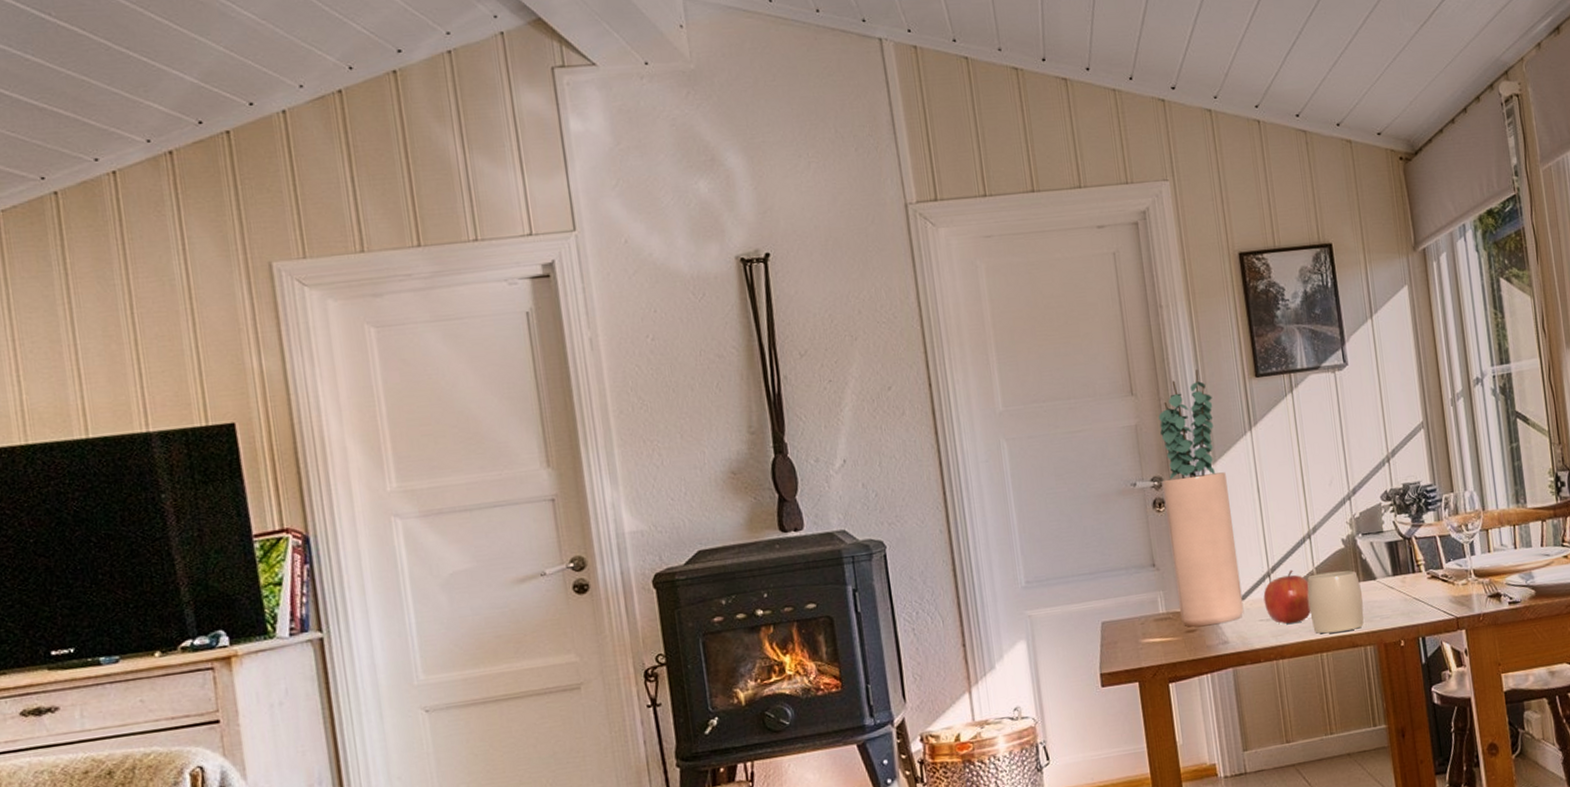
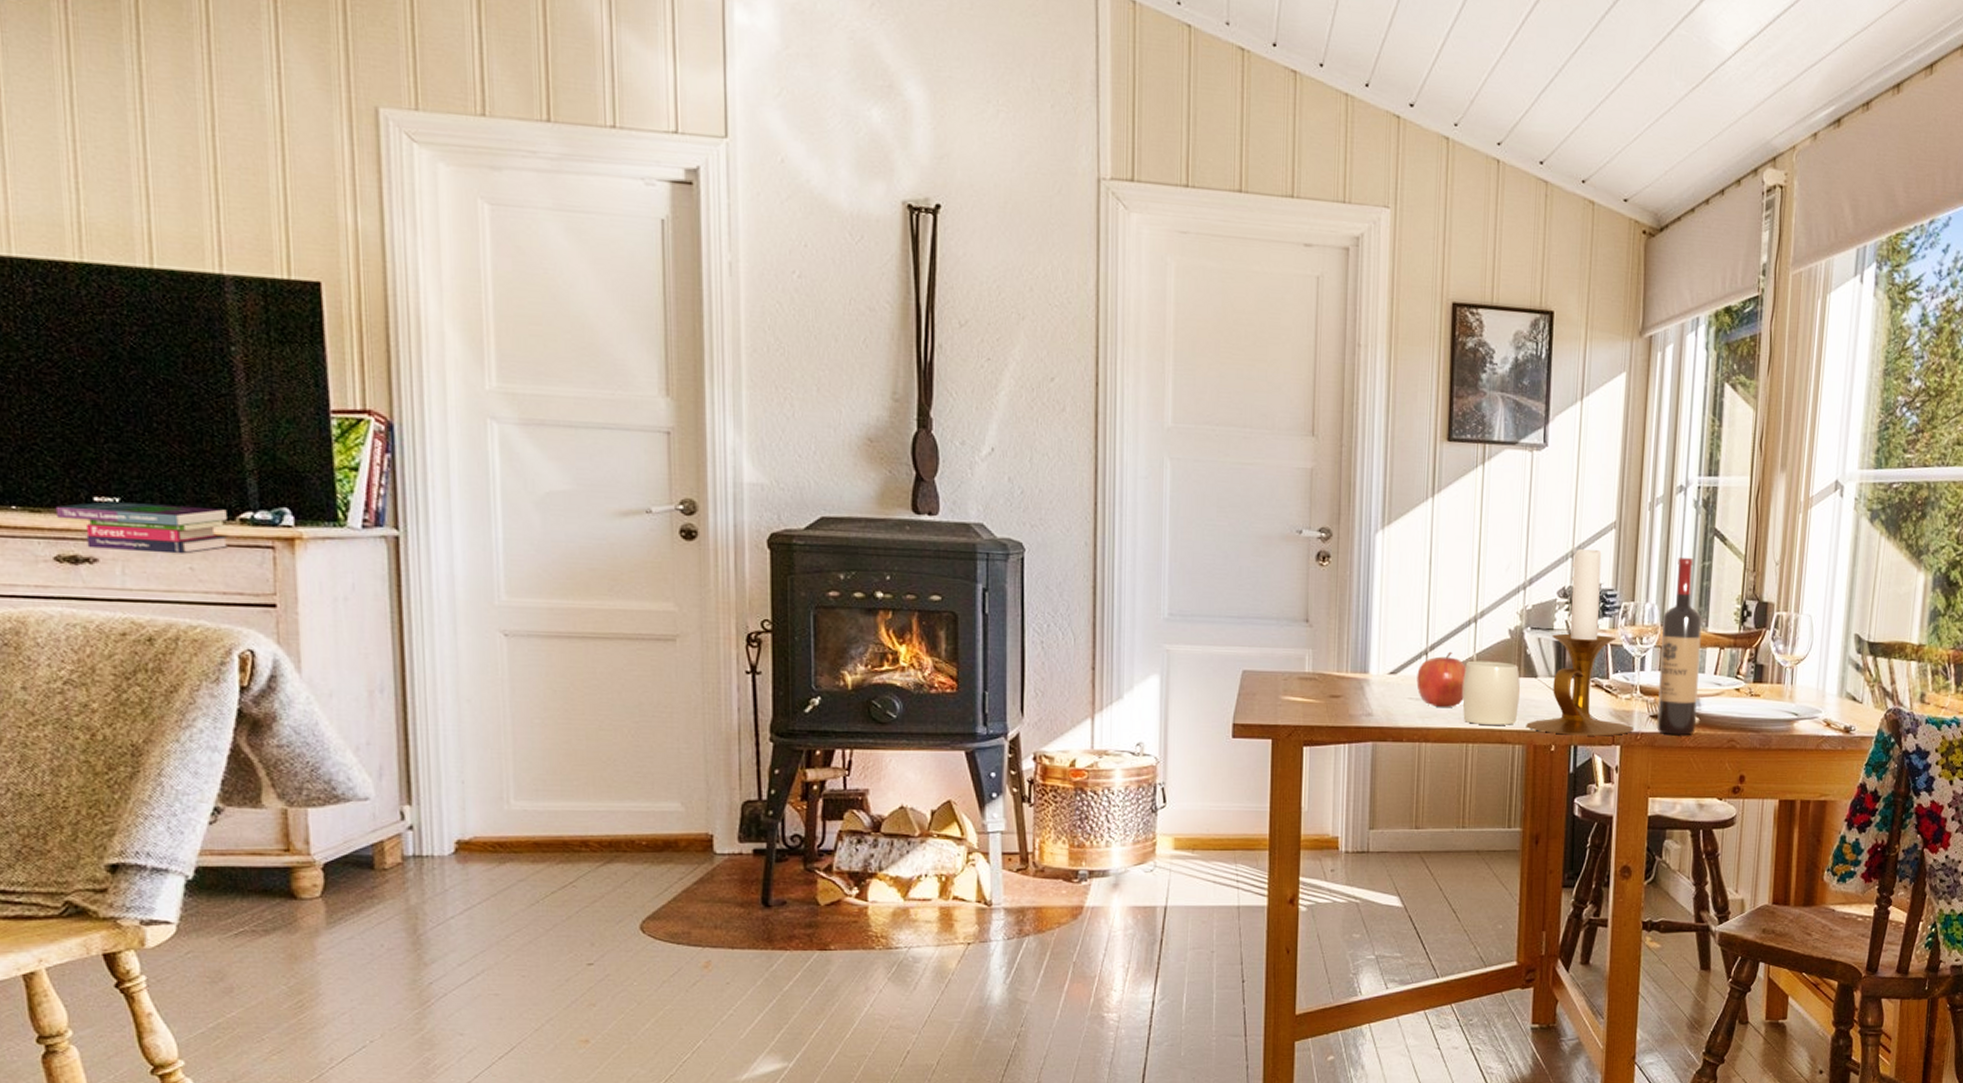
books: none [18,641,172,699] -> present [55,501,227,554]
vase: present [1158,370,1244,627] -> none [1326,421,1399,695]
candlestick: none [1373,450,1475,630] -> present [1526,549,1633,736]
wine bottle: none [1482,442,1534,611] -> present [1656,557,1703,735]

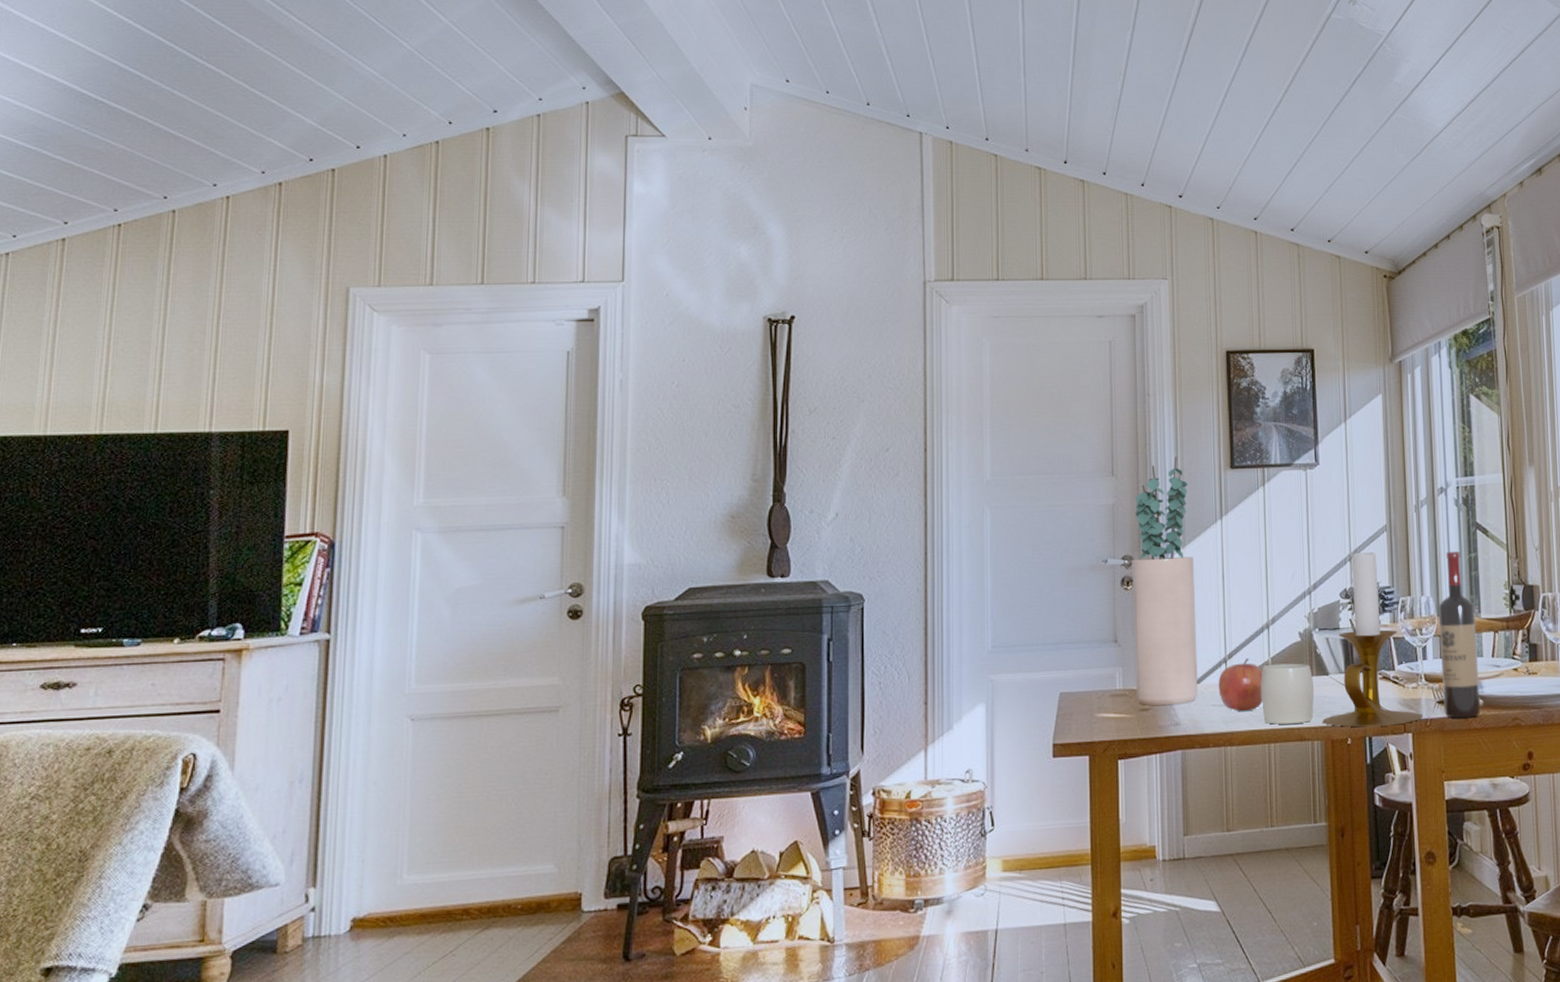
books: present [55,501,227,554] -> none [48,629,189,674]
vase: none [1326,421,1399,695] -> present [1132,457,1198,706]

